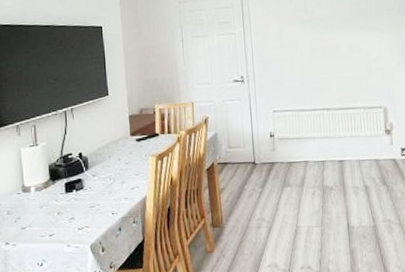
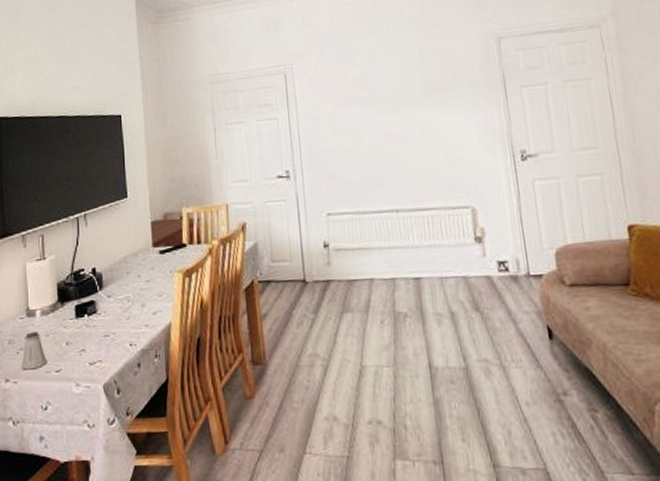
saltshaker: none [19,204,42,235] -> present [21,331,48,370]

